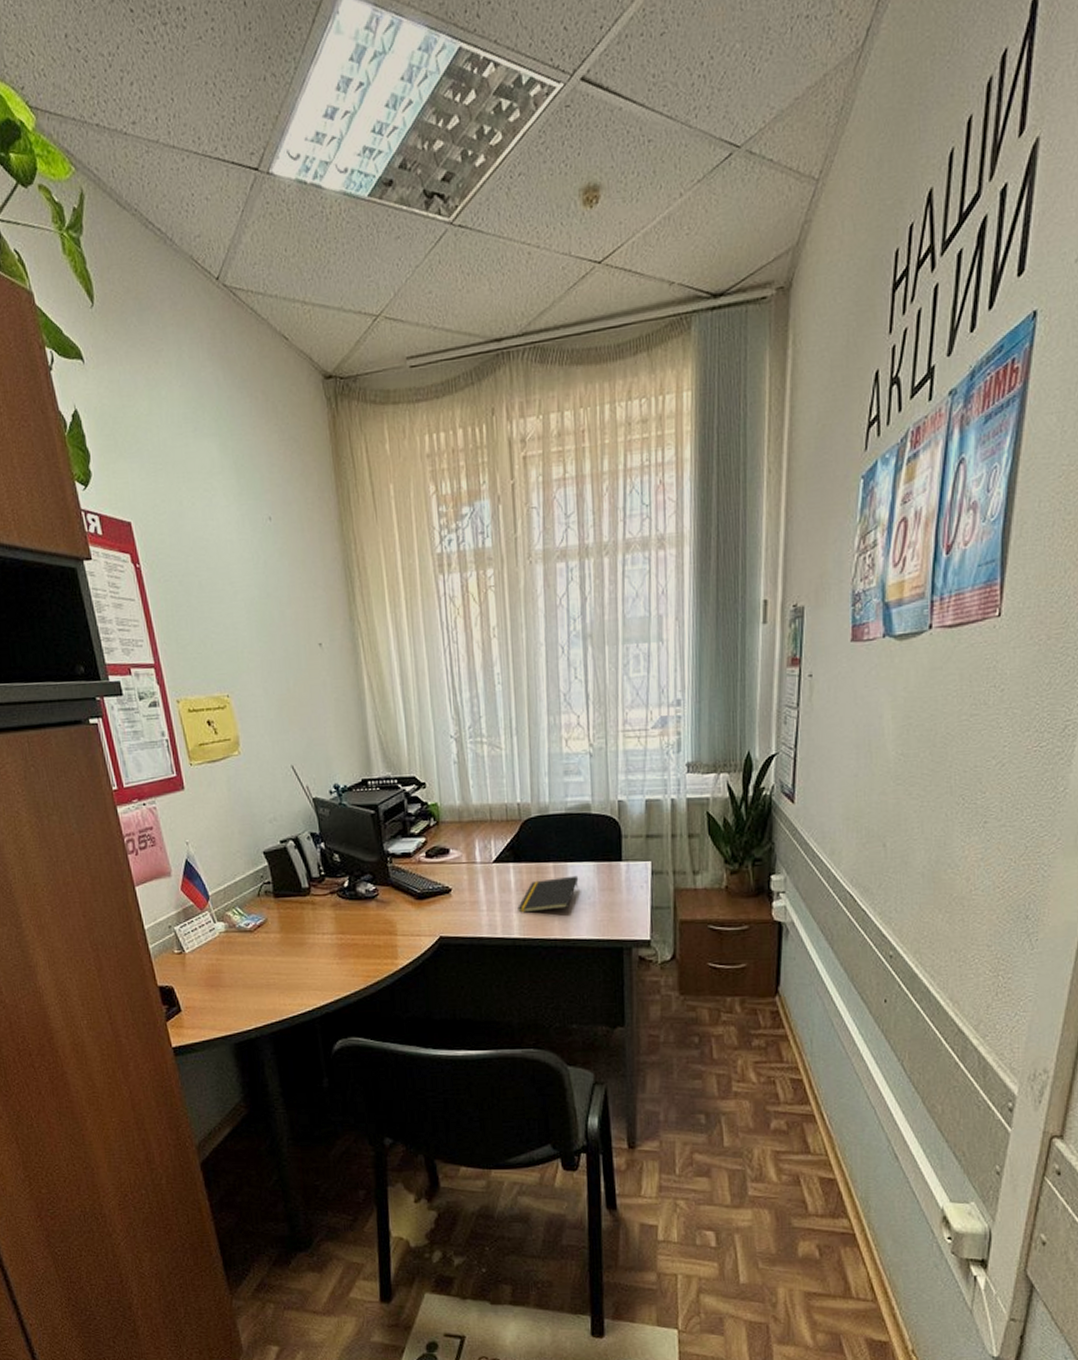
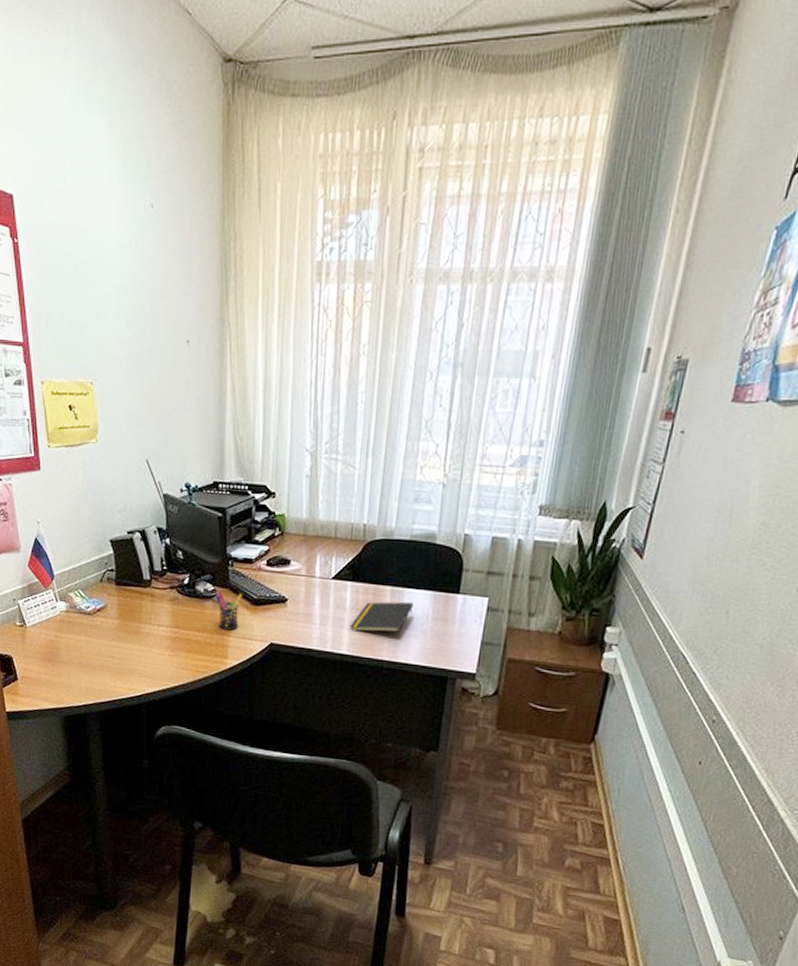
pen holder: none [377,890,405,930] -> present [215,591,242,631]

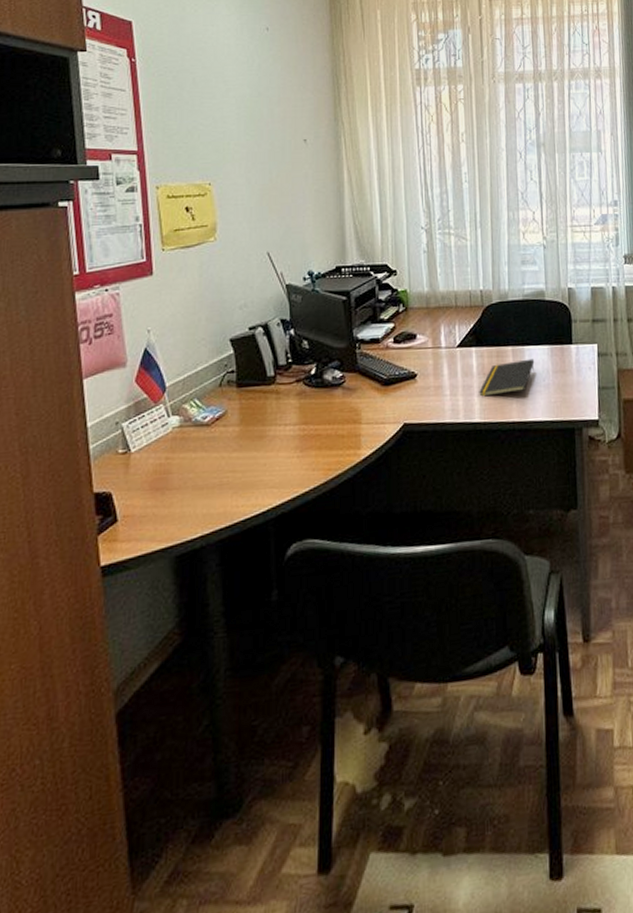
pen holder: present [215,591,242,631] -> none [344,376,371,418]

